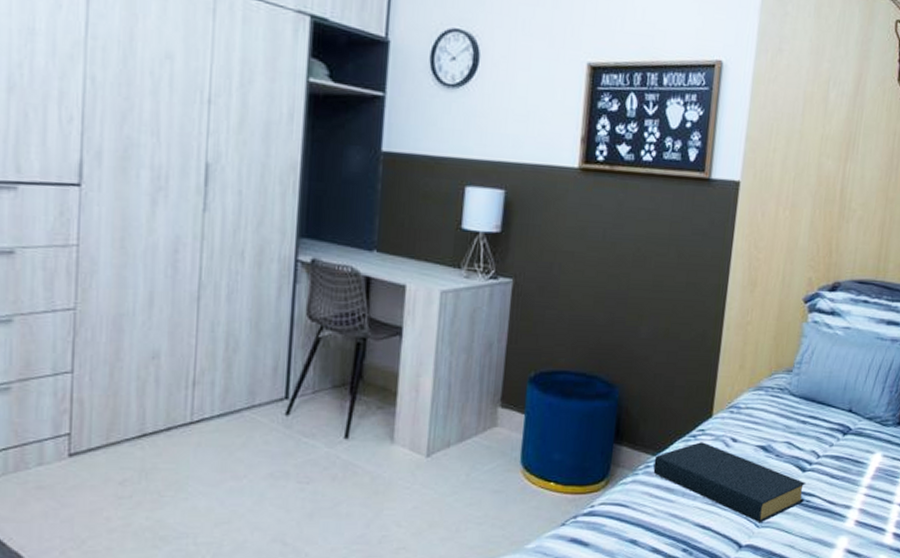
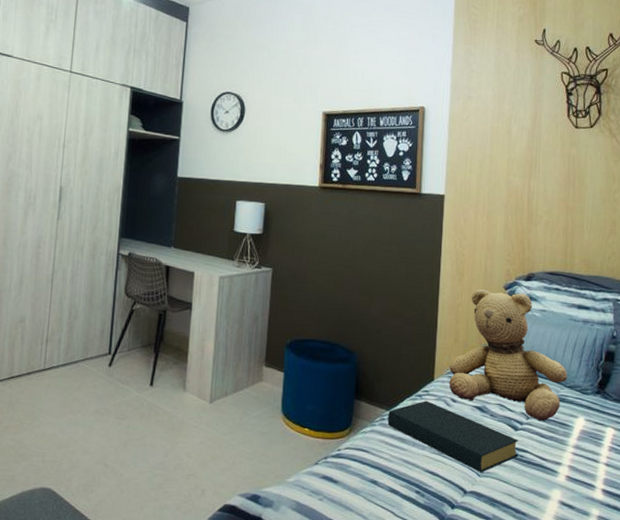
teddy bear: none [729,303,868,459] -> present [449,289,568,421]

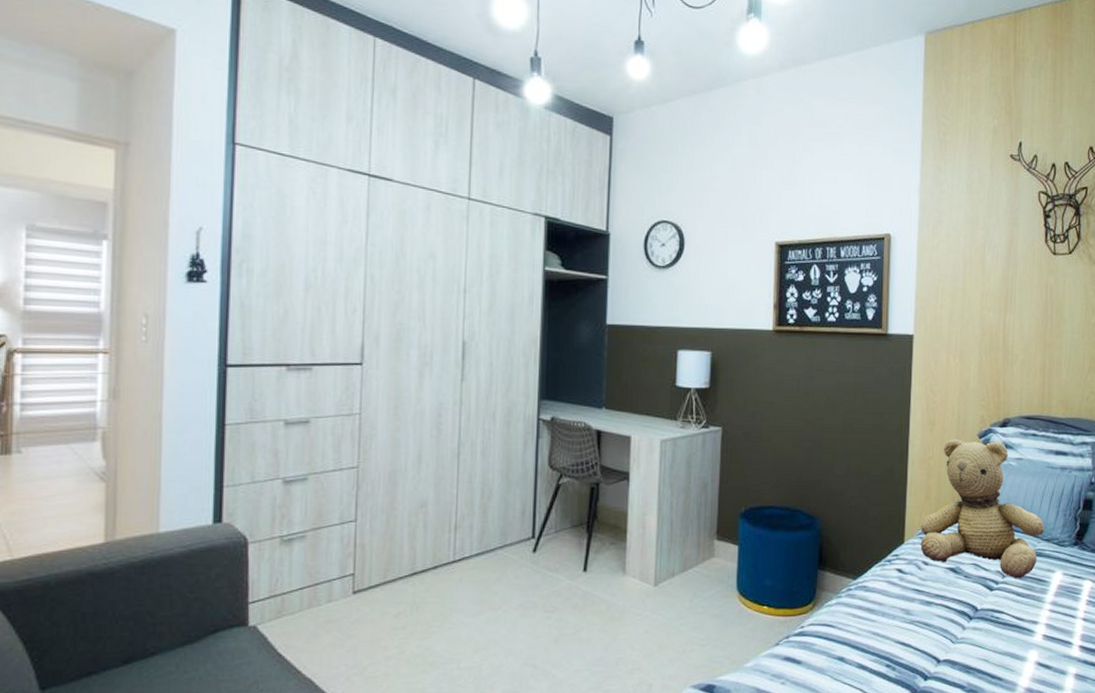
hardback book: present [387,401,519,472] -> none [855,566,995,638]

